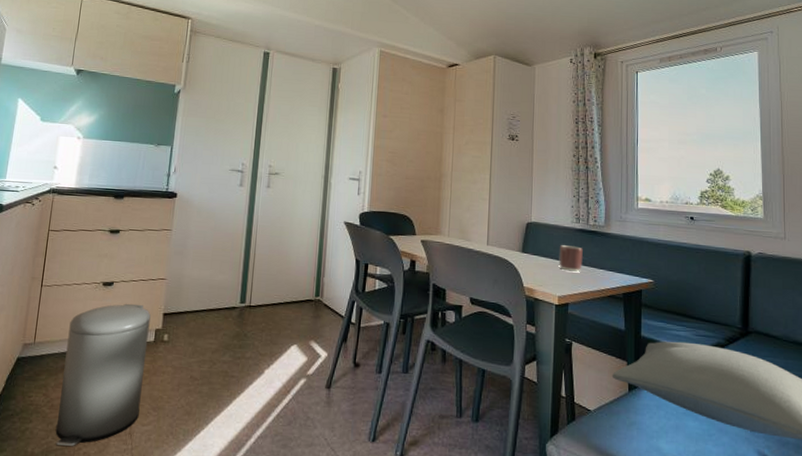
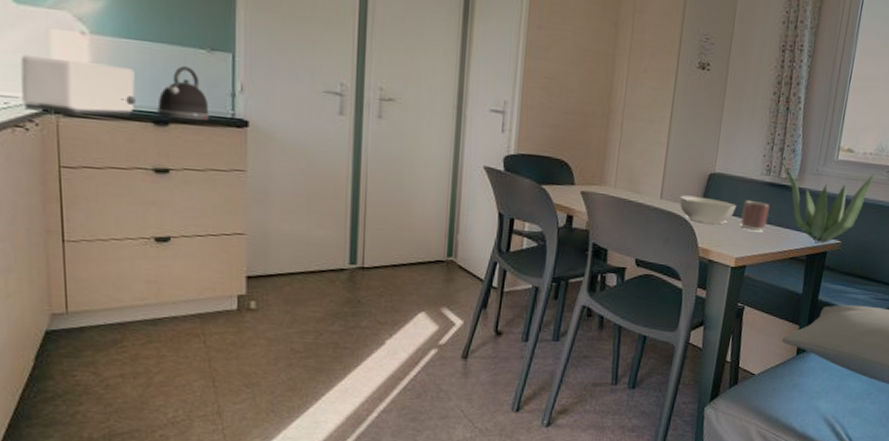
toaster: none [33,154,107,193] -> present [20,54,137,116]
pedal bin: present [55,303,151,447] -> none [114,263,229,430]
kettle: none [117,157,152,194] -> present [157,66,209,120]
bowl: none [503,241,553,267] -> present [679,195,736,225]
plant: none [591,214,674,283] -> present [784,165,874,244]

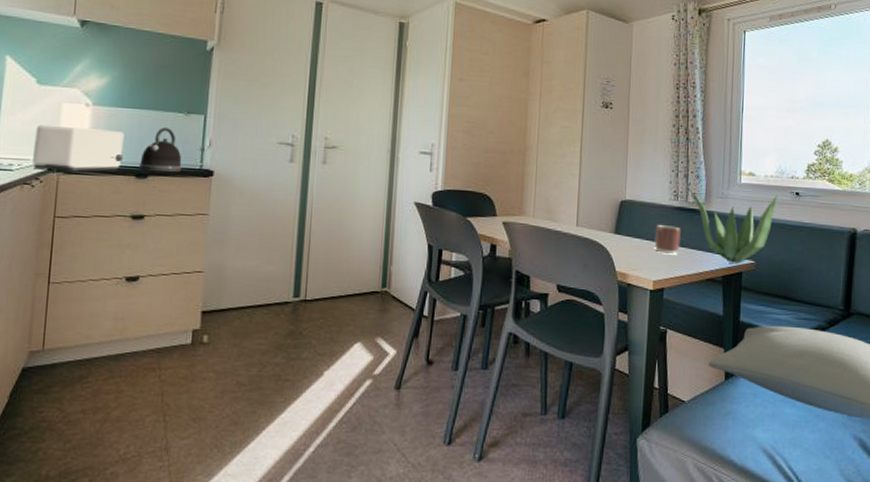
bowl: present [679,195,736,225] -> none [594,222,649,249]

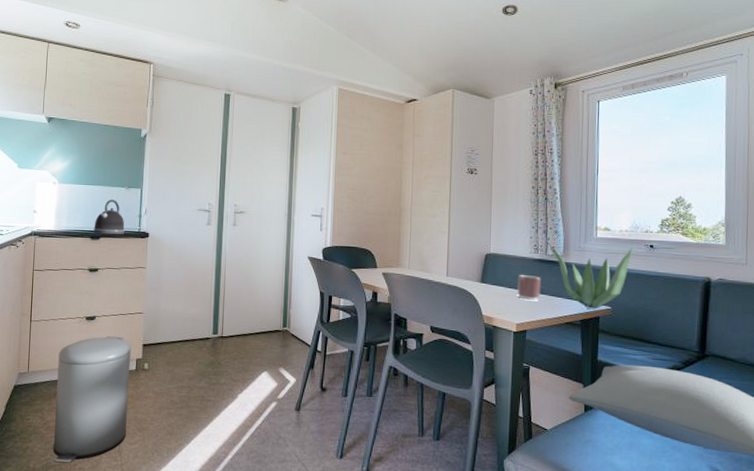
toaster: present [31,124,124,172] -> none [16,199,82,235]
pedal bin: none [75,301,186,467] -> present [53,335,131,463]

